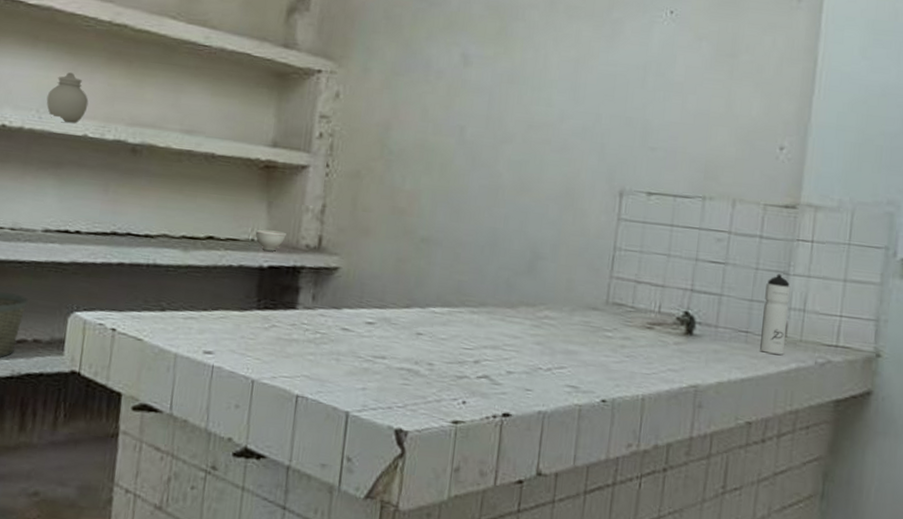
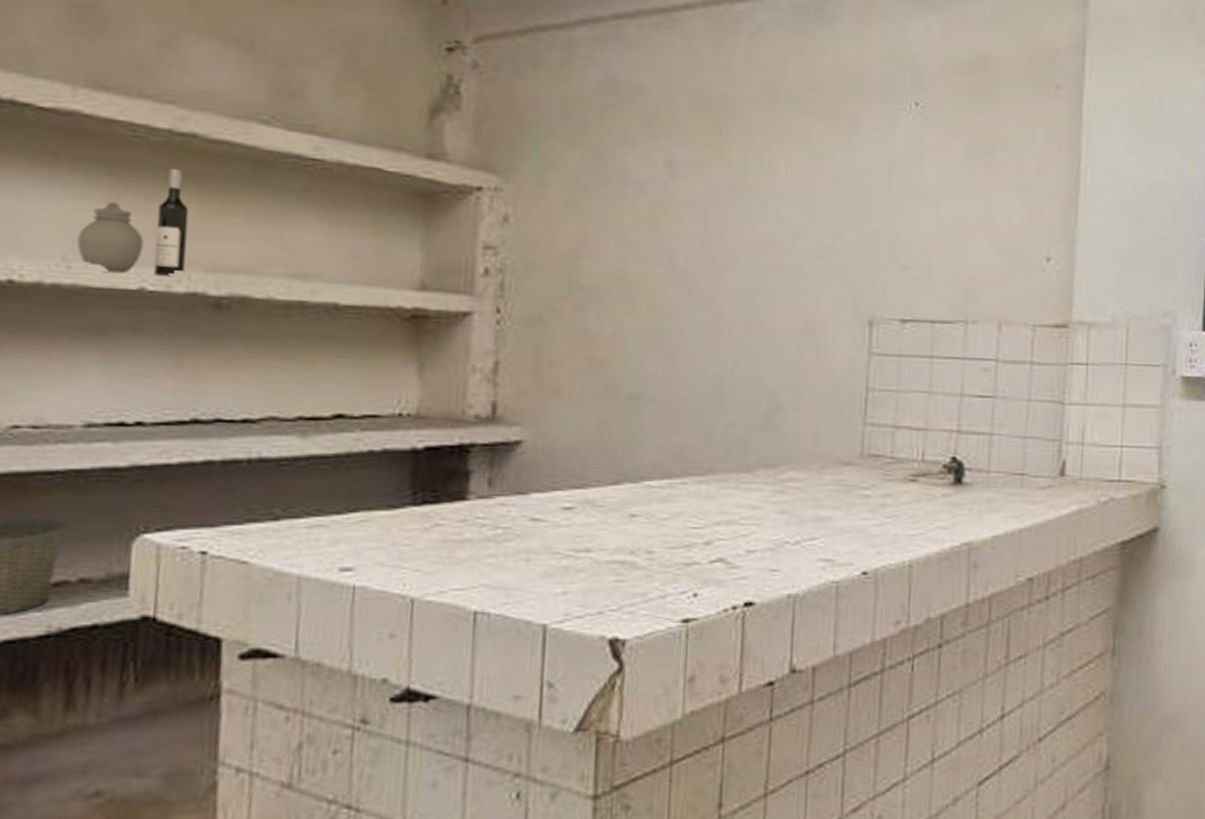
bottle: none [93,49,119,128] -> present [154,167,189,277]
bowl: present [255,229,286,251] -> none [403,399,447,427]
water bottle: present [759,274,791,355] -> none [1036,404,1067,497]

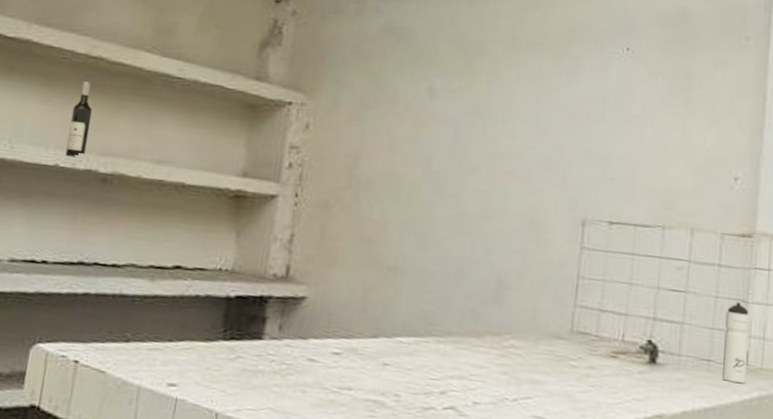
jar: present [77,201,144,274] -> none [19,102,62,154]
water bottle: none [1036,404,1067,497] -> present [721,302,750,383]

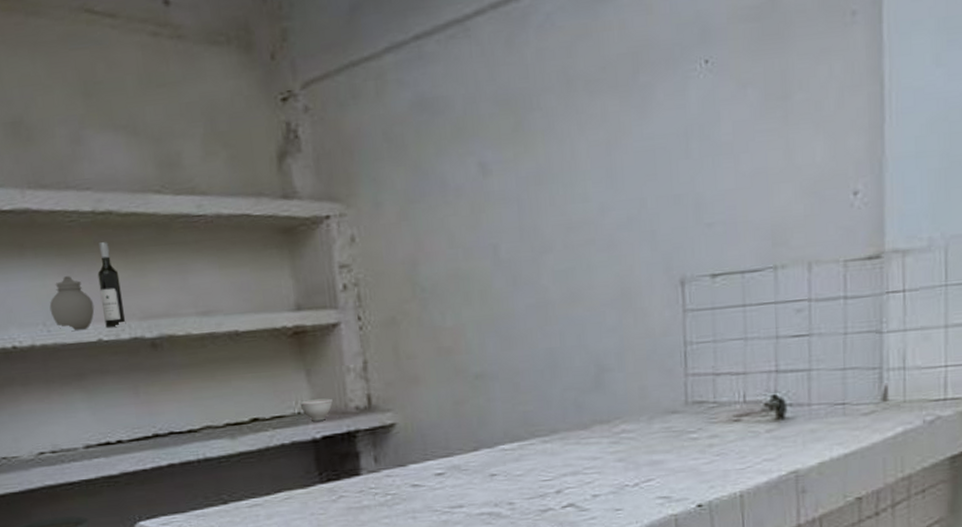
jar: none [19,102,62,154] -> present [49,275,95,332]
bowl: none [223,258,254,281] -> present [300,398,333,421]
water bottle: present [721,302,750,383] -> none [858,334,888,422]

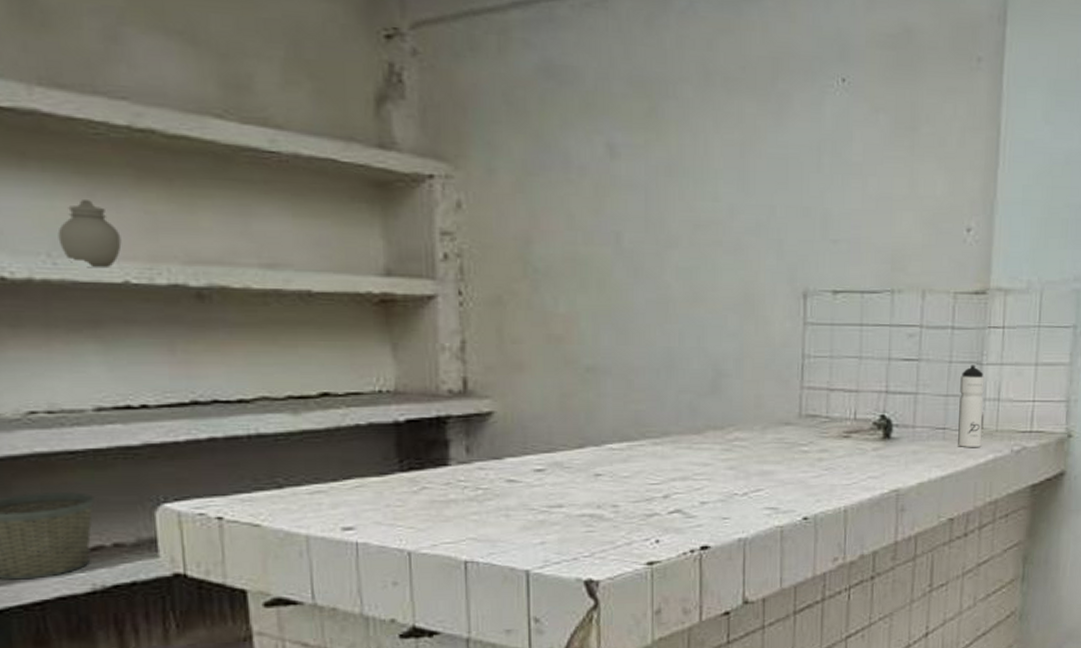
bottle: present [97,241,126,329] -> none [129,164,165,270]
bowl: present [300,398,333,421] -> none [382,377,422,402]
water bottle: none [858,334,888,422] -> present [957,365,985,447]

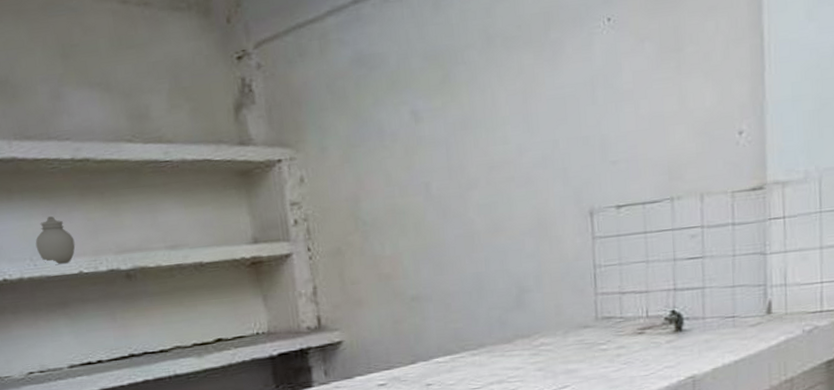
water bottle: present [957,365,985,447] -> none [745,255,772,332]

